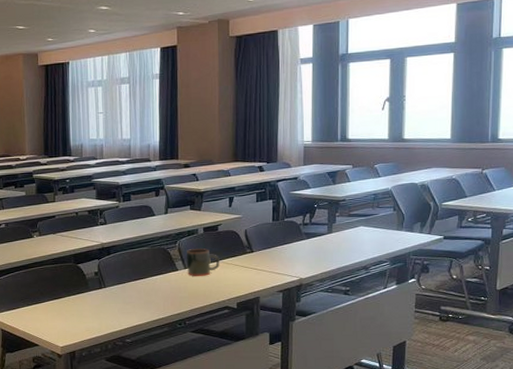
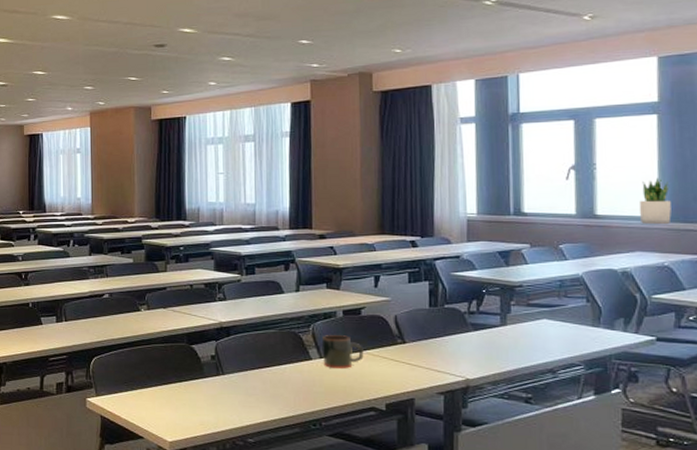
planter: none [436,106,460,146] -> present [639,177,672,225]

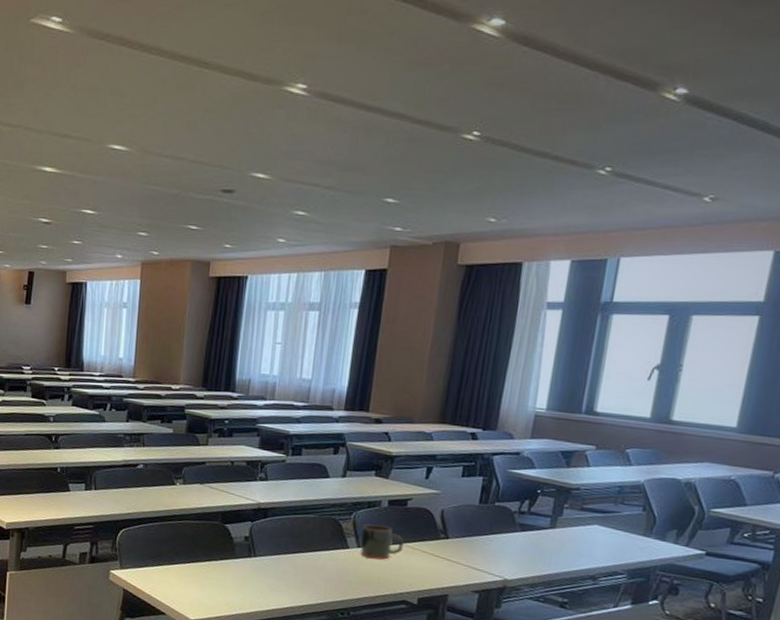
planter: present [639,177,672,225] -> none [716,385,756,437]

